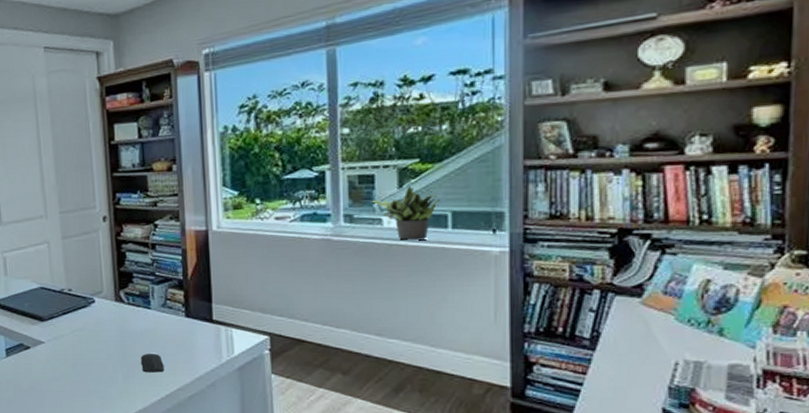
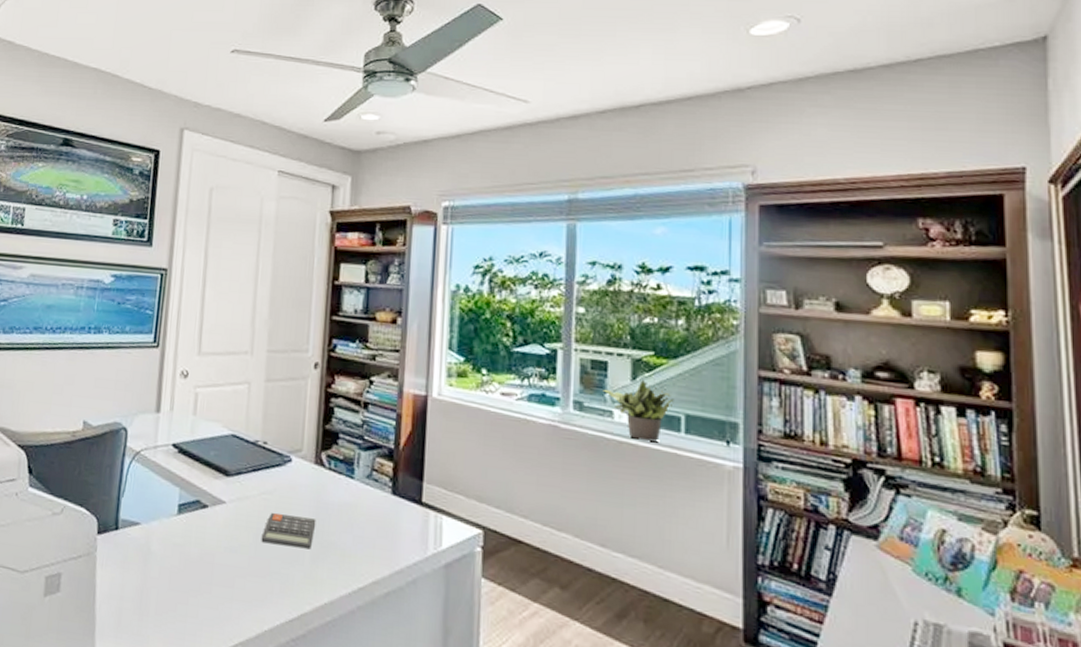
calculator: none [78,346,123,370] -> present [261,513,316,549]
computer mouse: present [141,354,164,373] -> none [334,533,361,559]

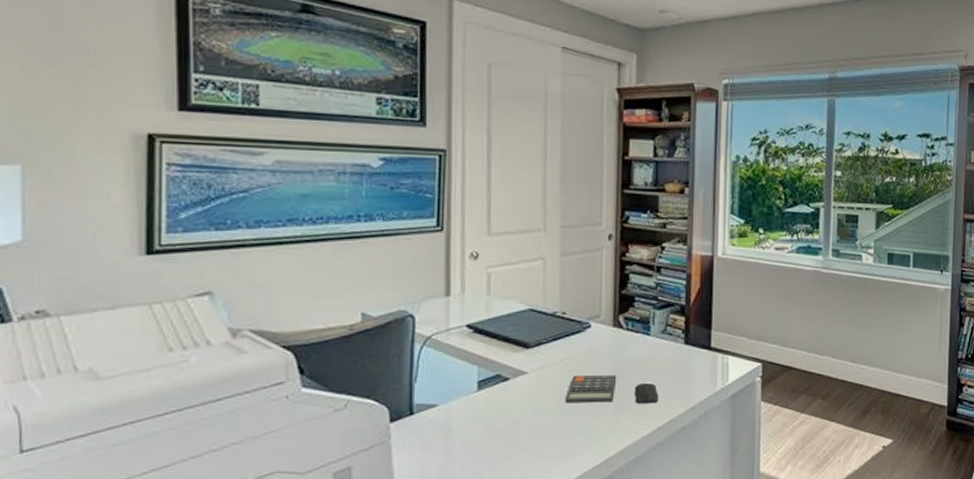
computer mouse: none [334,533,361,559] -> present [635,383,658,404]
potted plant: present [603,379,674,442] -> none [854,227,906,277]

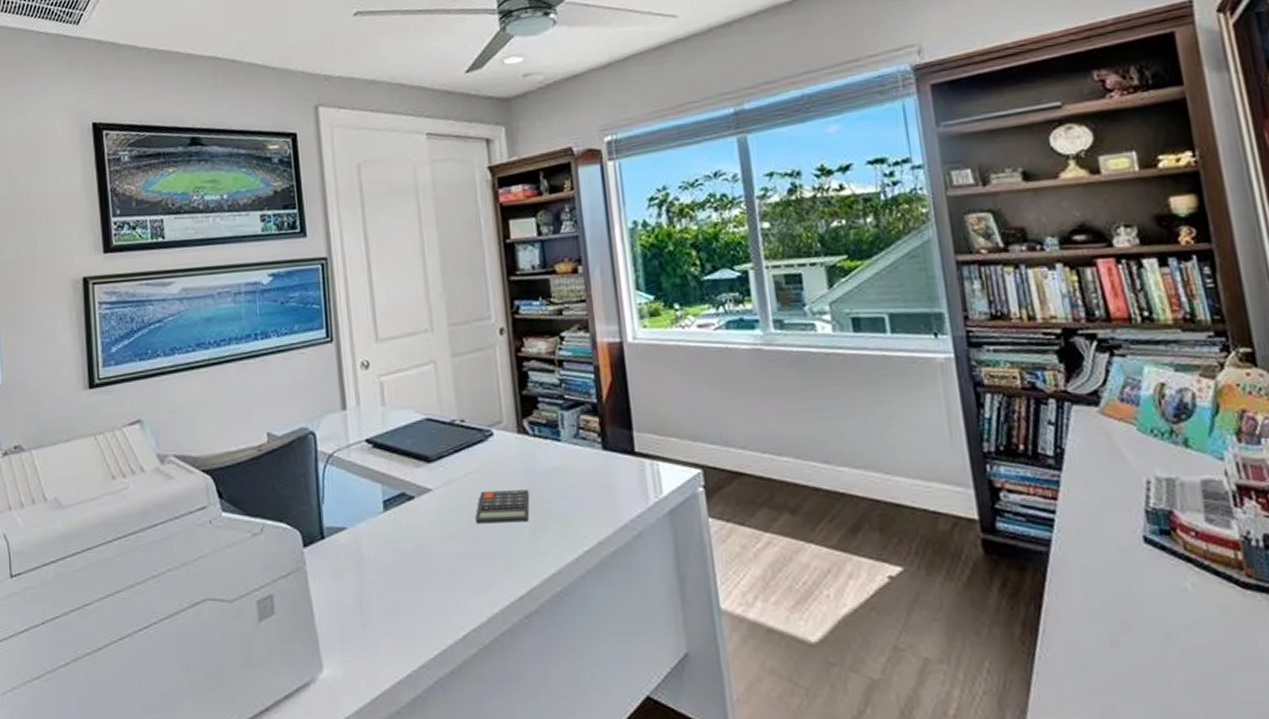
computer mouse: present [635,383,658,404] -> none [552,498,581,524]

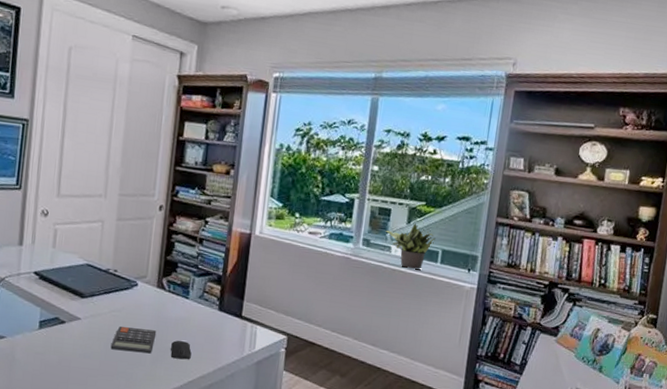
computer mouse: none [552,498,581,524] -> present [170,340,192,360]
potted plant: none [801,285,875,349] -> present [385,223,436,270]

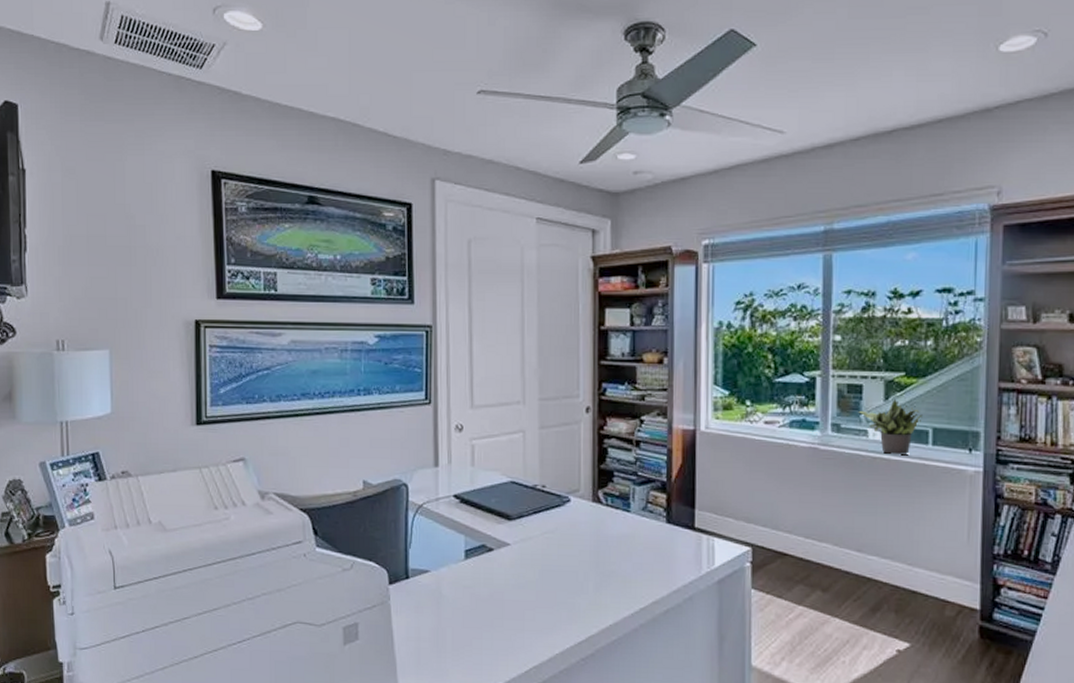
calculator: present [110,326,157,354] -> none [546,550,597,579]
computer mouse: present [170,340,192,360] -> none [616,562,640,584]

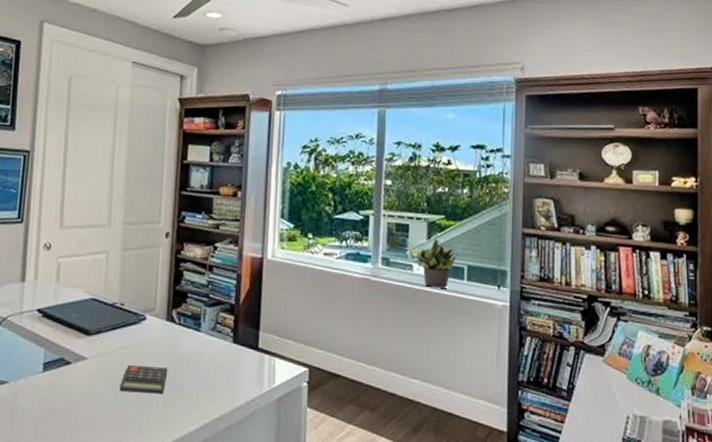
calculator: none [546,550,597,579] -> present [119,365,168,394]

